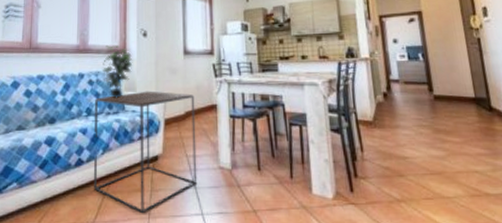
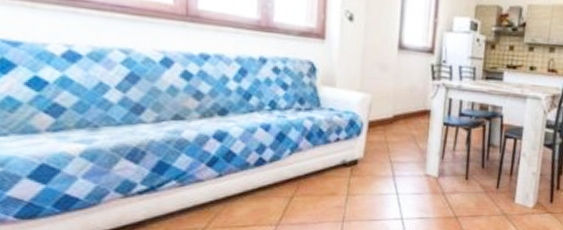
side table: present [94,91,198,214] -> none [279,87,406,217]
potted plant: present [103,45,133,98] -> none [293,26,334,92]

